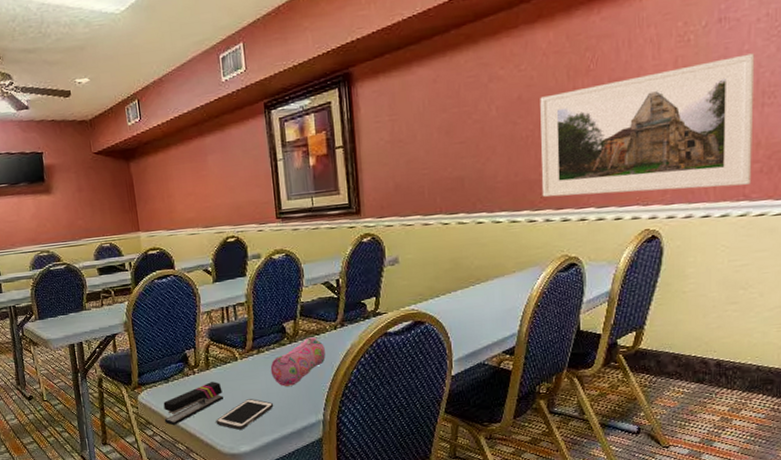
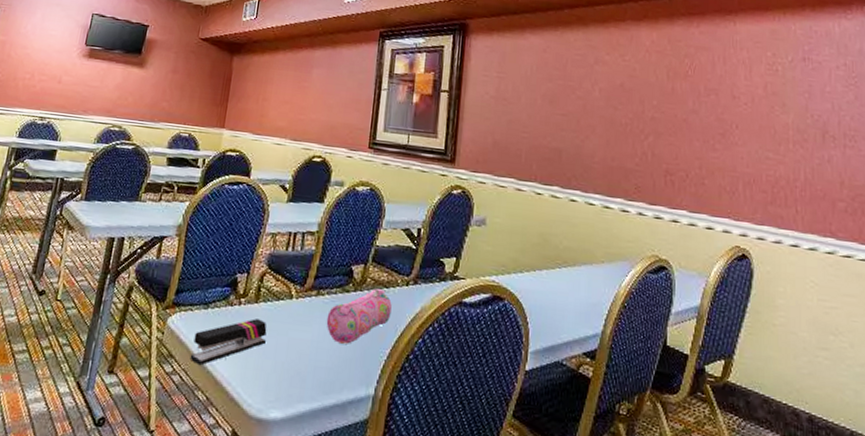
cell phone: present [216,399,274,430] -> none [249,350,322,388]
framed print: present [540,53,755,197] -> none [636,89,837,223]

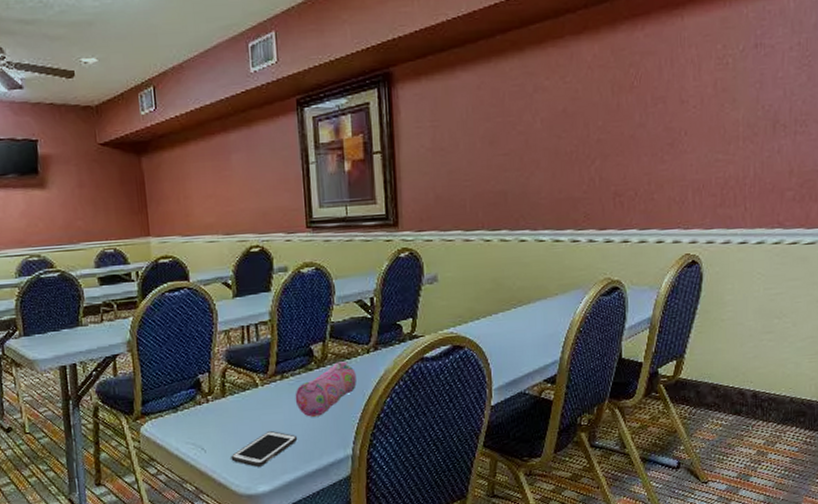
stapler: present [189,319,267,366] -> none [170,411,240,463]
cell phone: none [249,350,322,388] -> present [231,431,298,467]

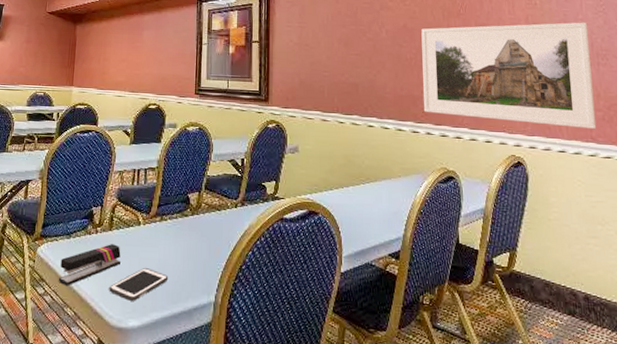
stapler: none [170,411,240,463] -> present [58,244,121,287]
pencil case: present [295,361,356,417] -> none [170,212,224,260]
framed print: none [585,81,788,217] -> present [421,22,597,130]

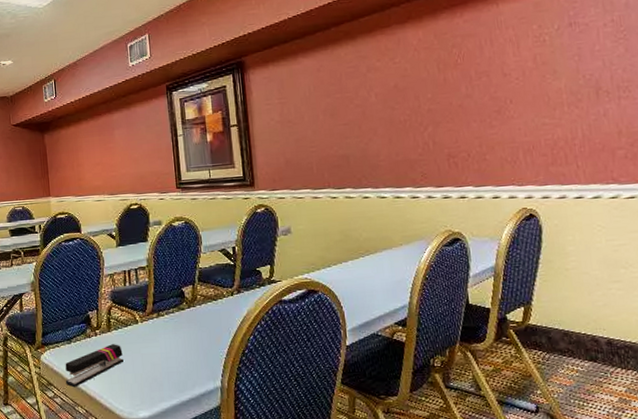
cell phone: present [109,268,169,301] -> none [116,363,173,394]
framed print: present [421,22,597,130] -> none [414,53,618,176]

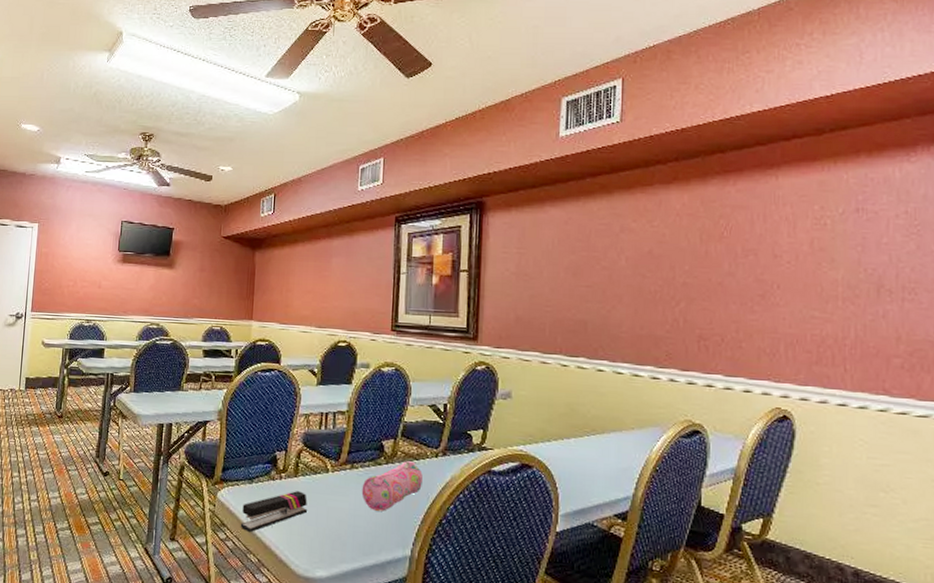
pencil case: none [169,302,223,351] -> present [361,461,423,511]

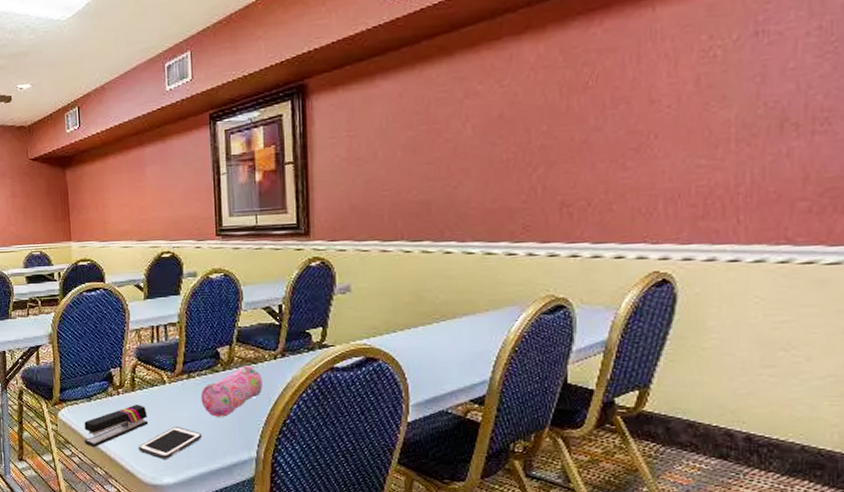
cell phone: none [295,517,360,551] -> present [138,427,203,459]

